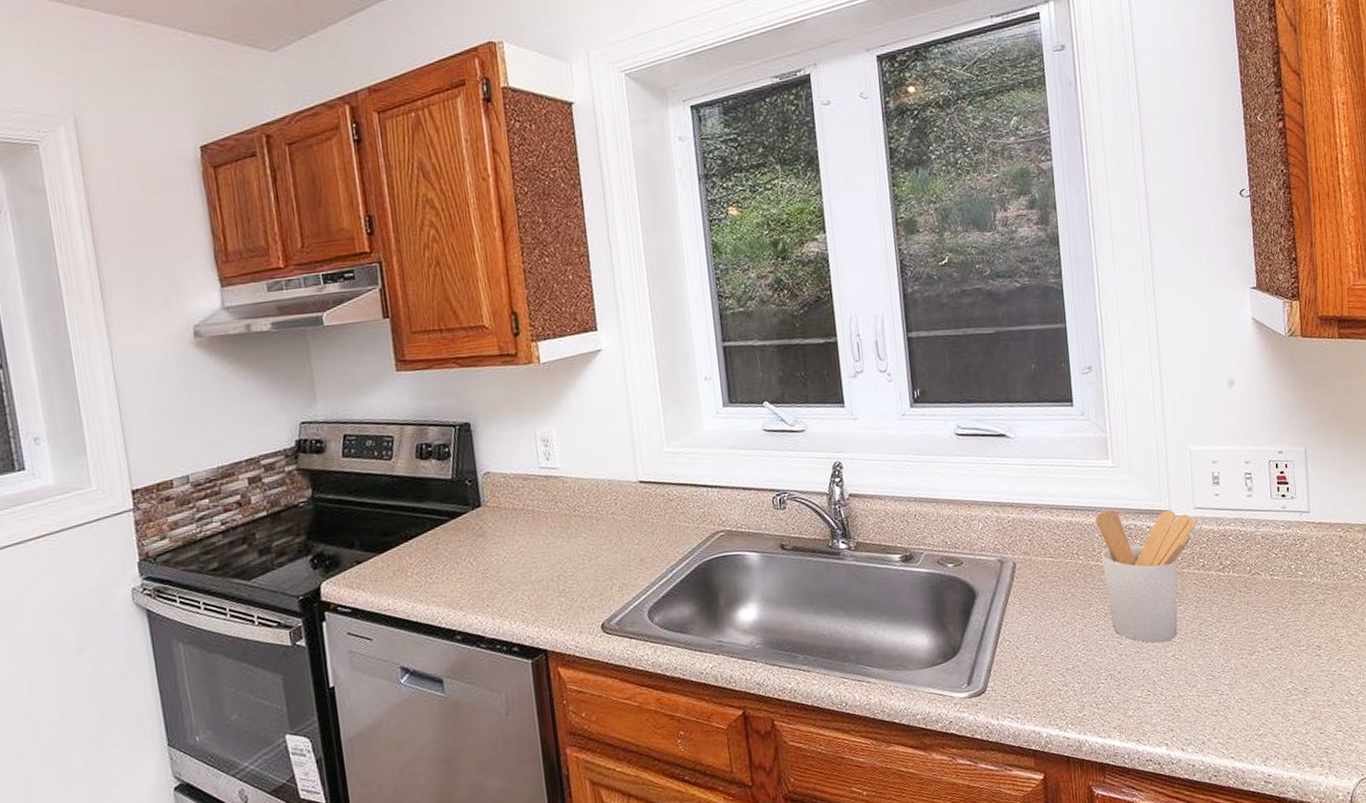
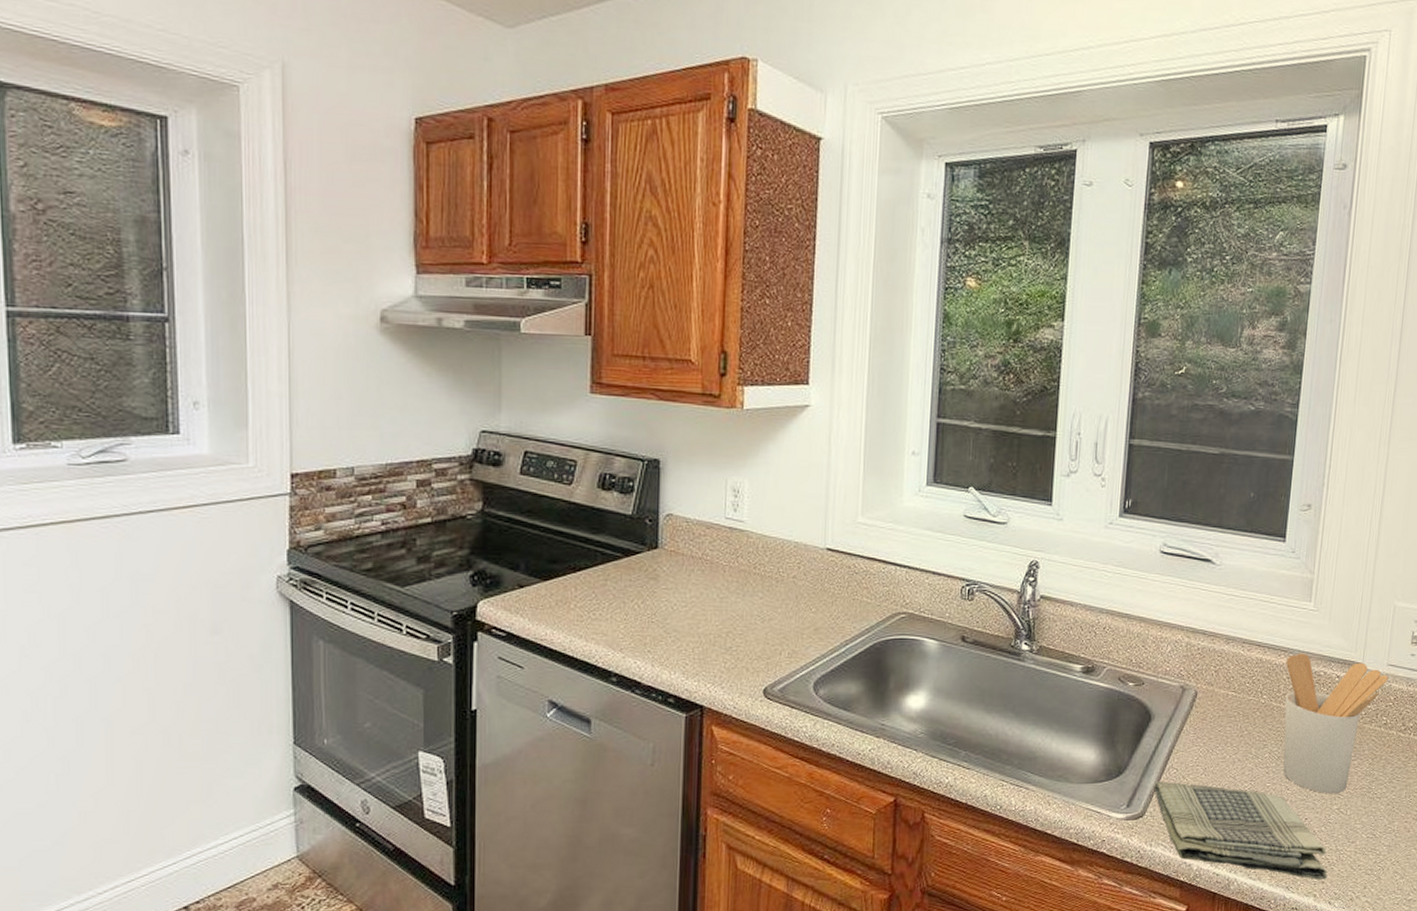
dish towel: none [990,650,1176,729] -> present [1154,781,1327,880]

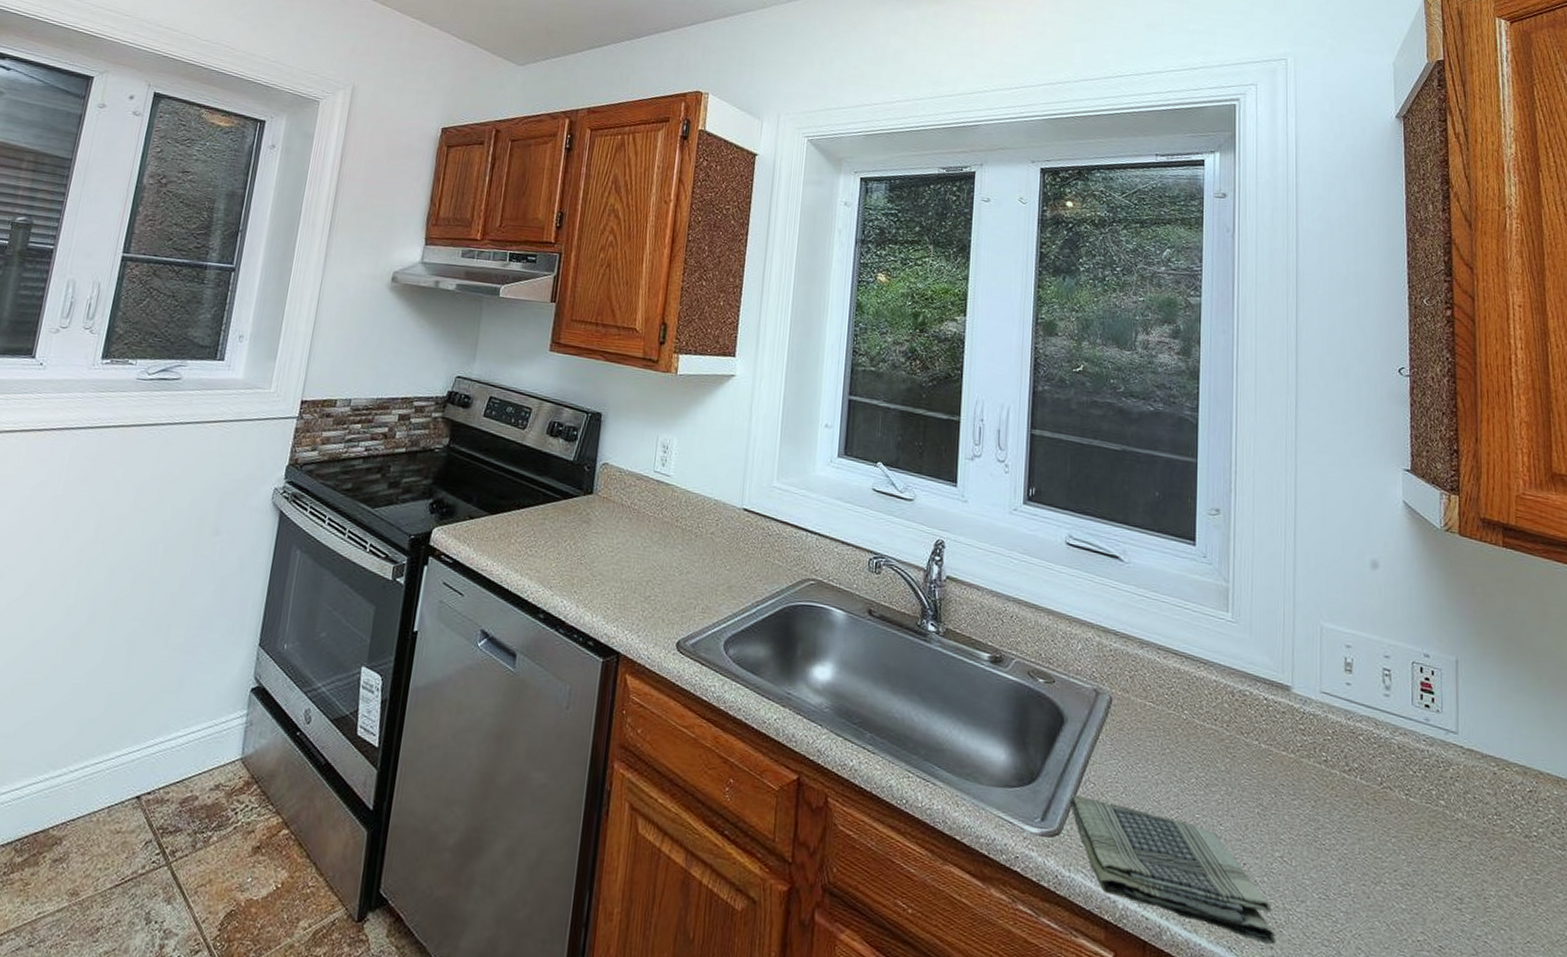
utensil holder: present [1283,653,1388,794] -> none [1207,667,1323,838]

